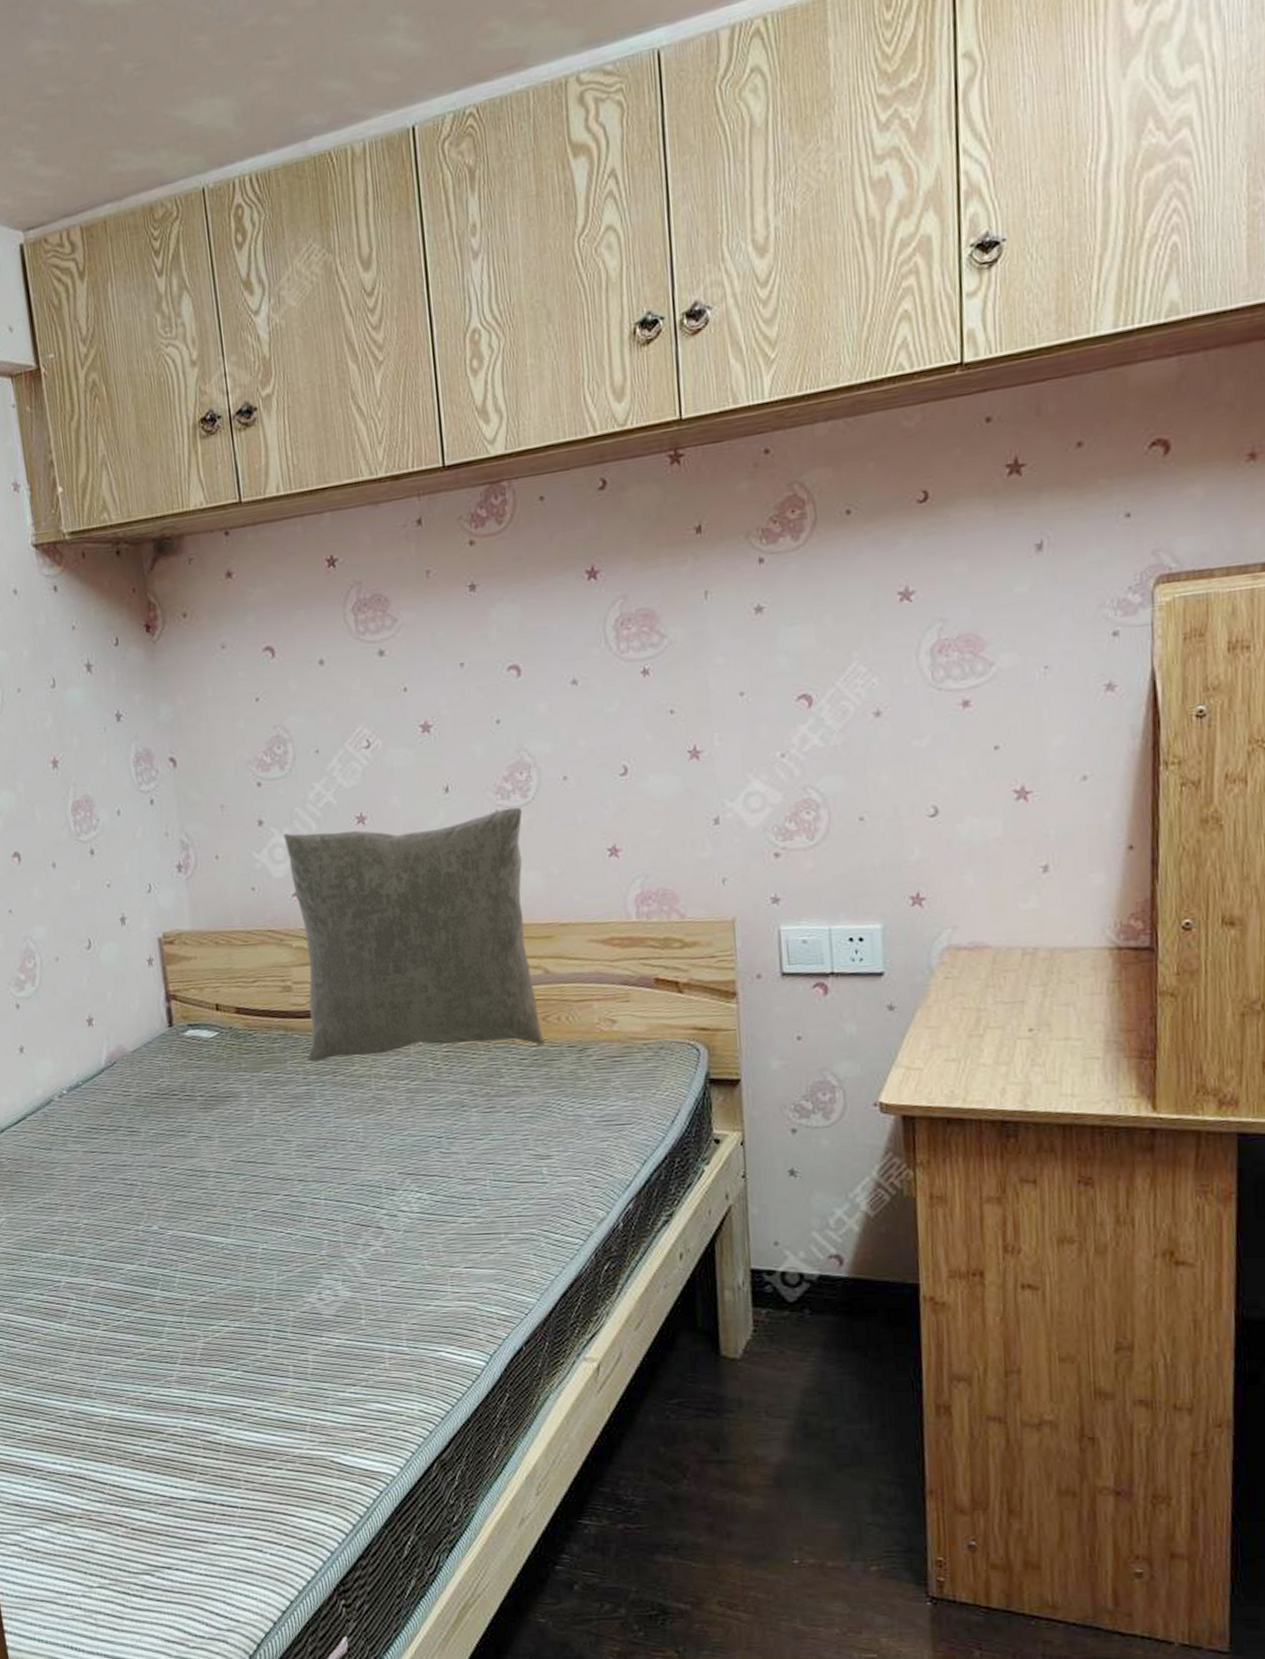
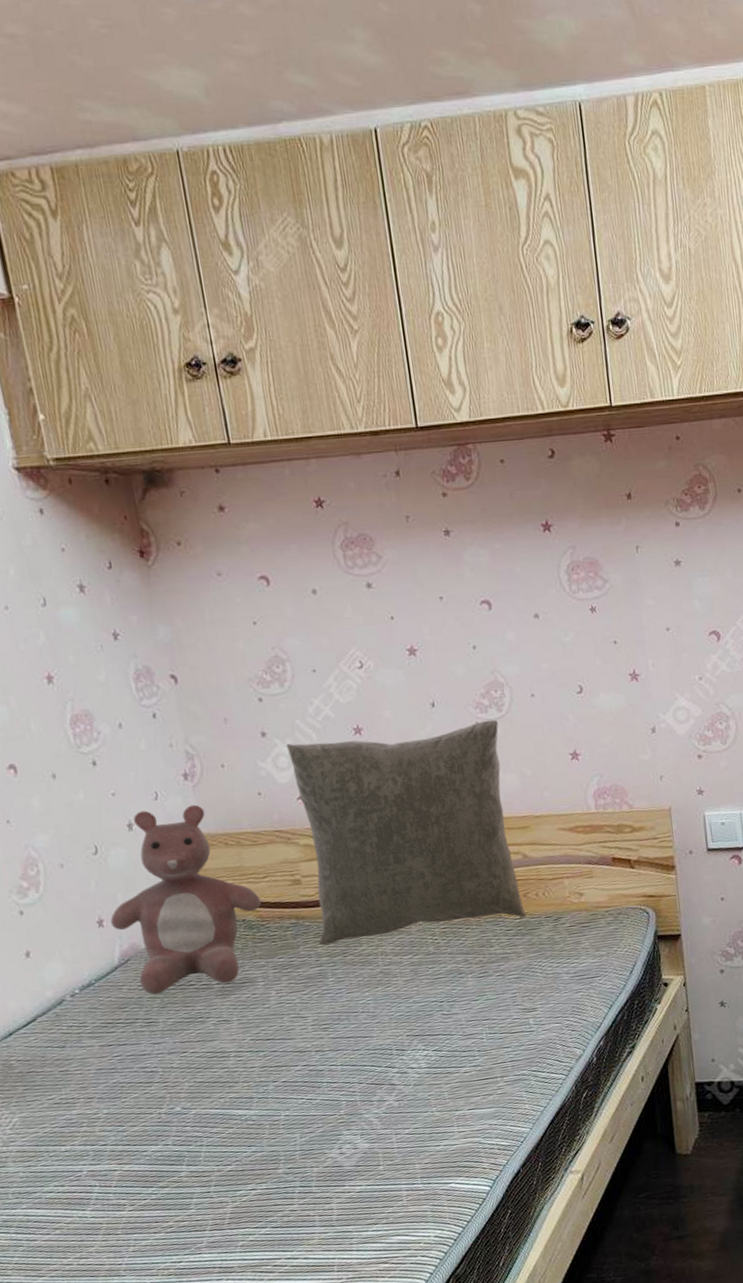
stuffed animal: none [100,899,249,1103] -> present [110,804,261,995]

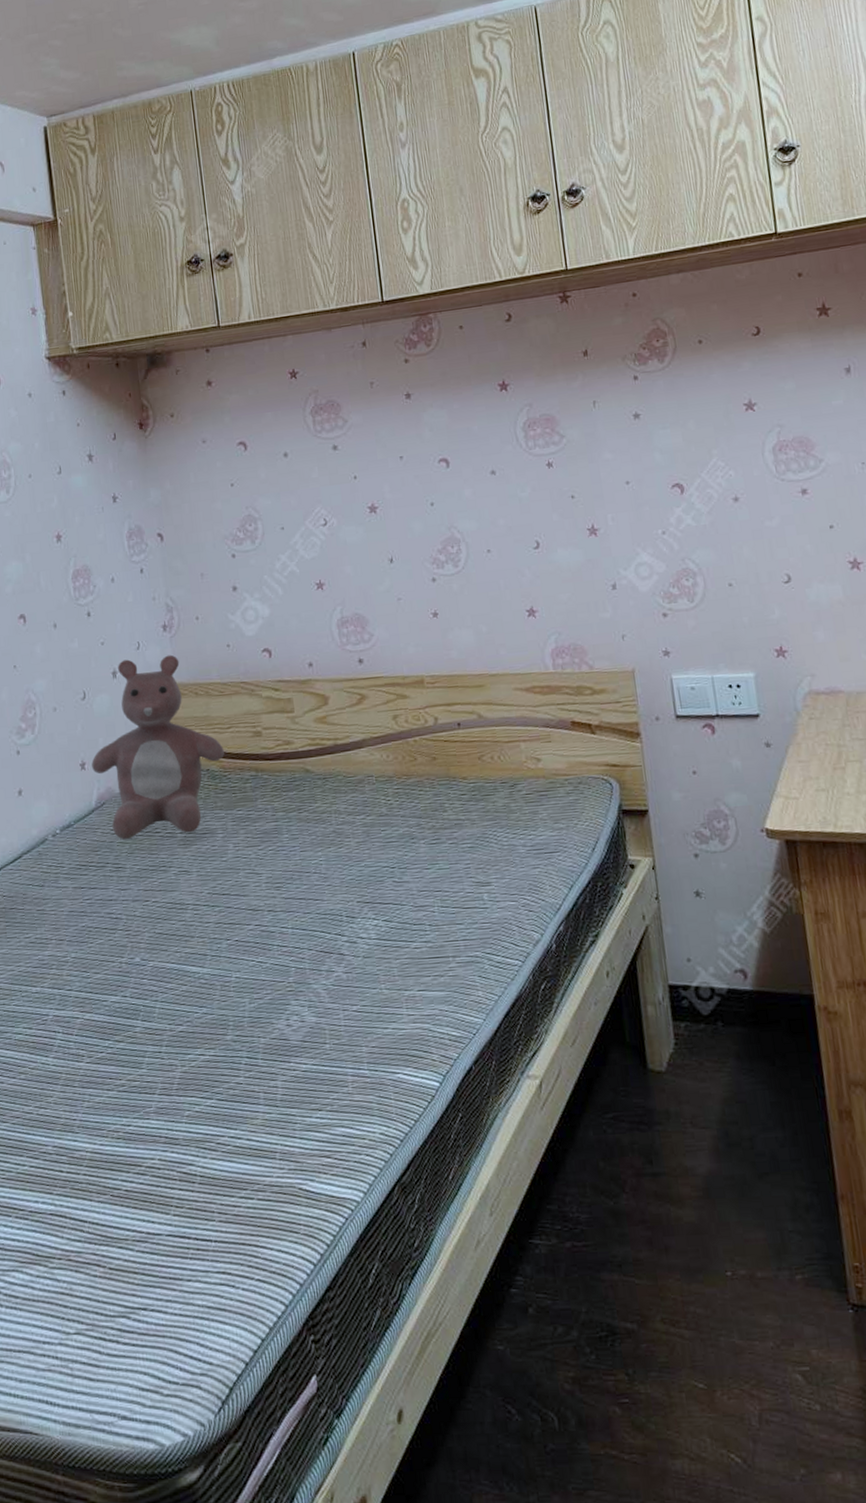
pillow: present [286,719,526,945] -> none [254,575,481,799]

